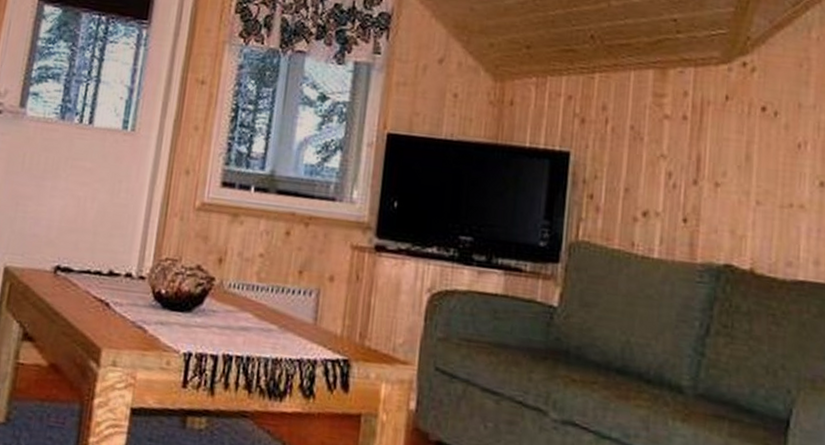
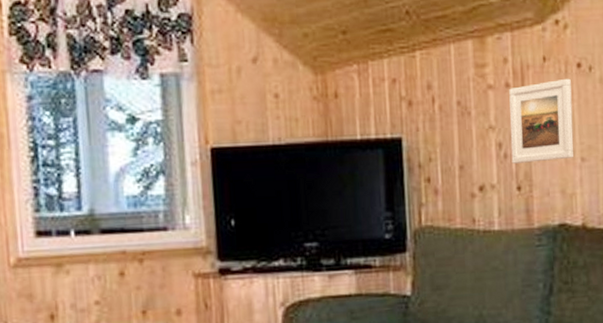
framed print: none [680,119,753,200] -> present [509,78,574,164]

